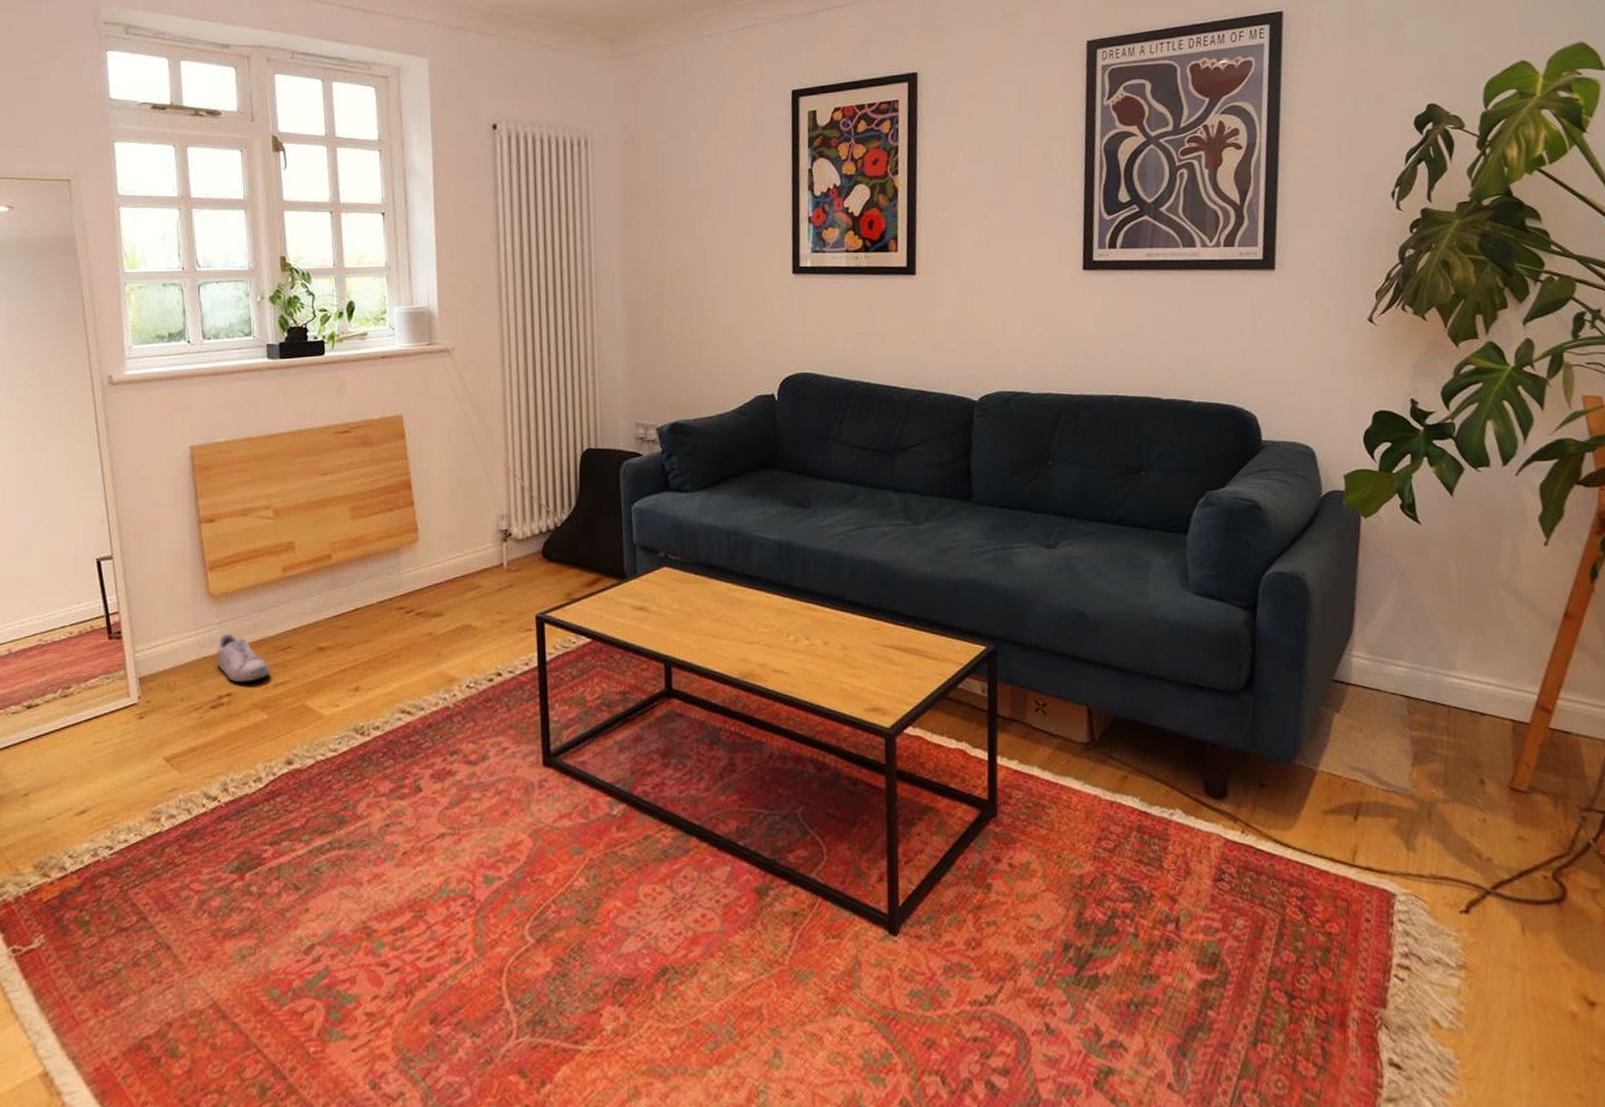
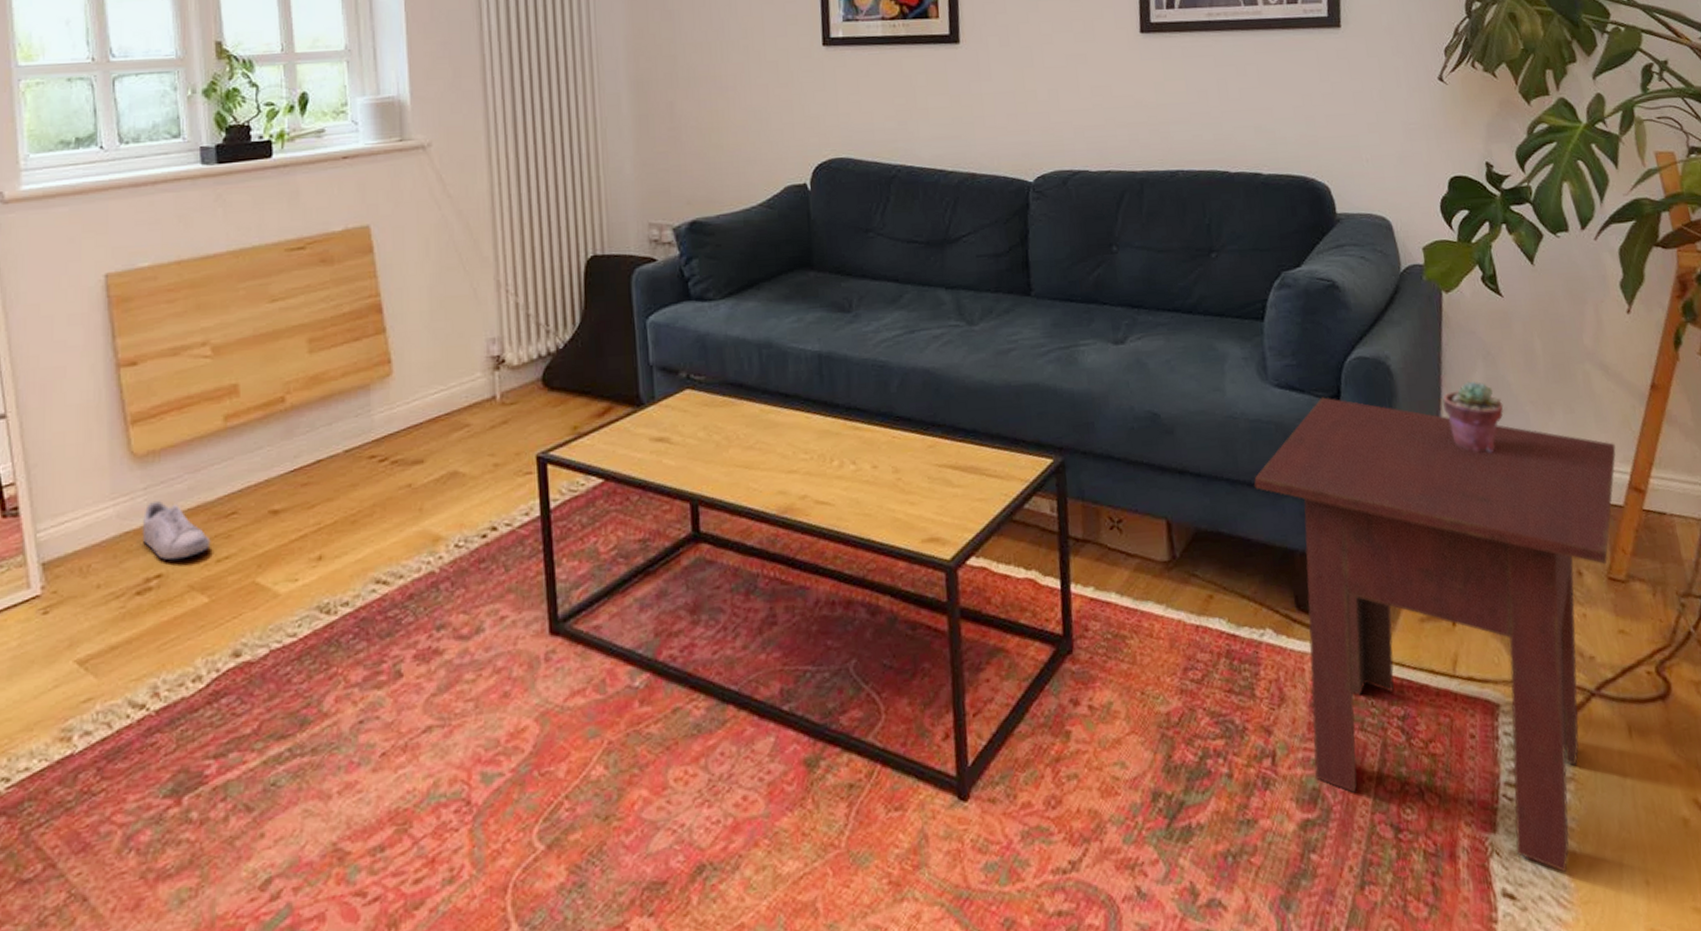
side table: none [1171,606,1525,1051] -> present [1254,397,1616,873]
potted succulent: none [1356,599,1416,666] -> present [1442,380,1504,453]

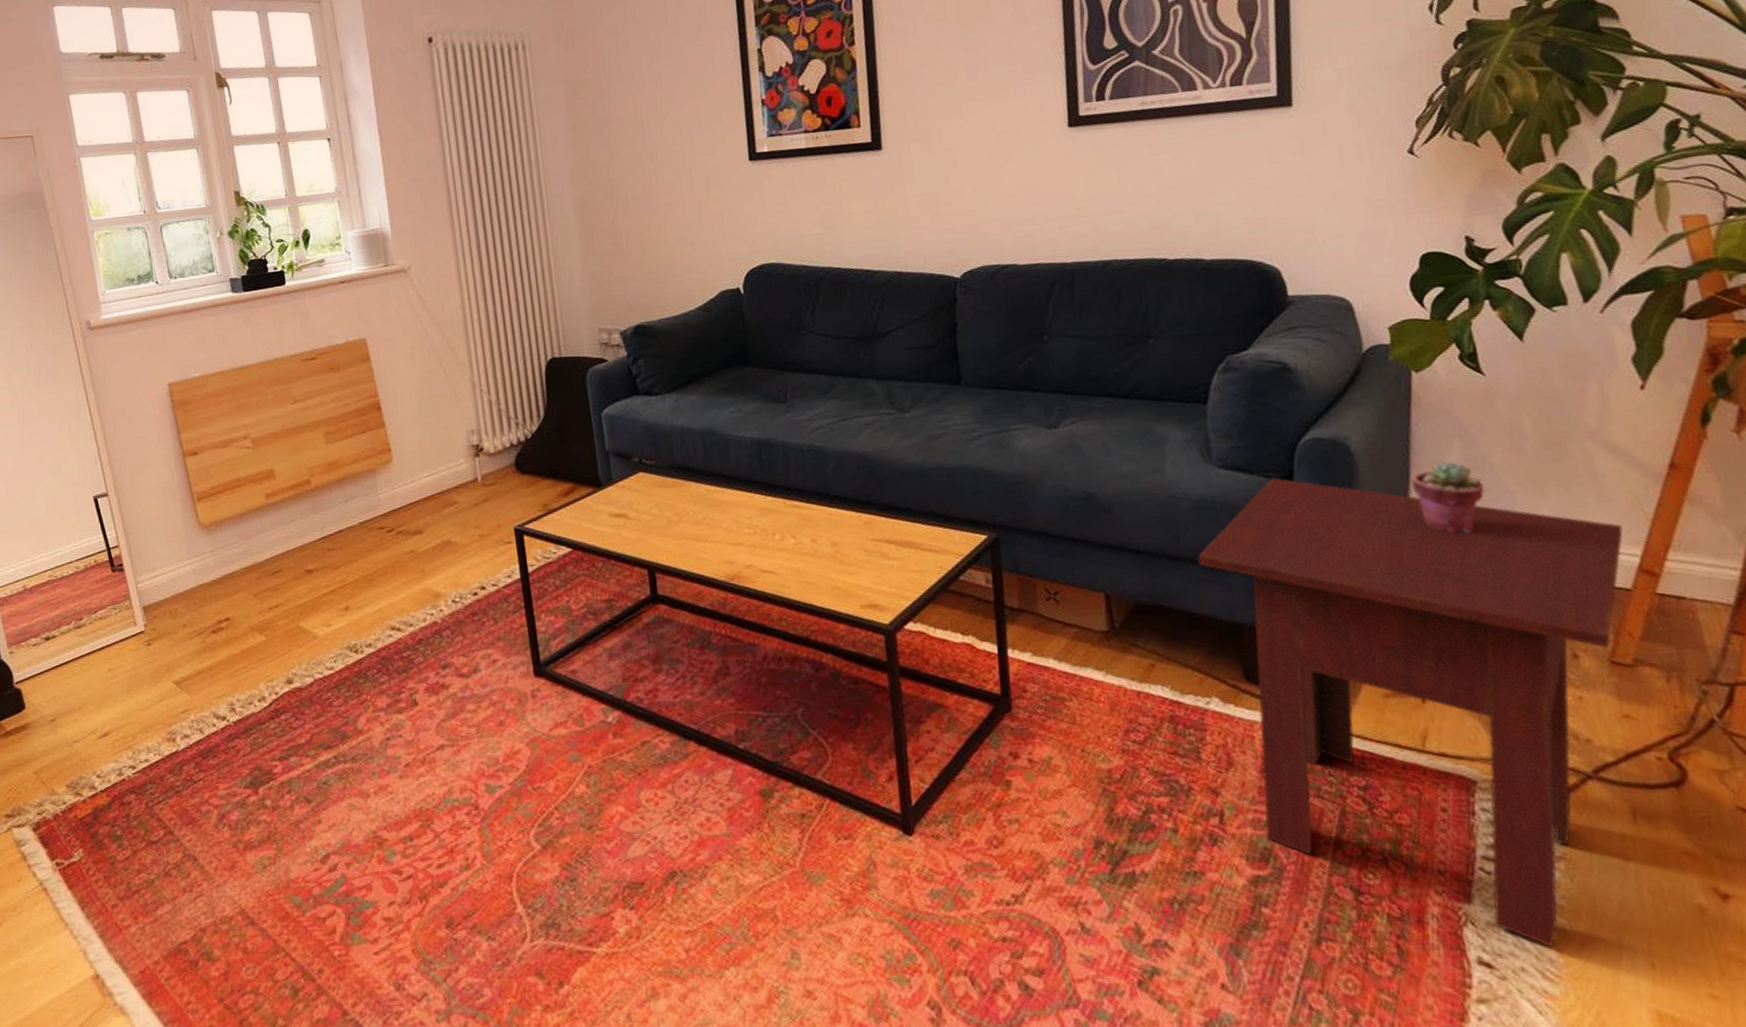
shoe: present [142,501,211,561] -> none [212,561,264,608]

